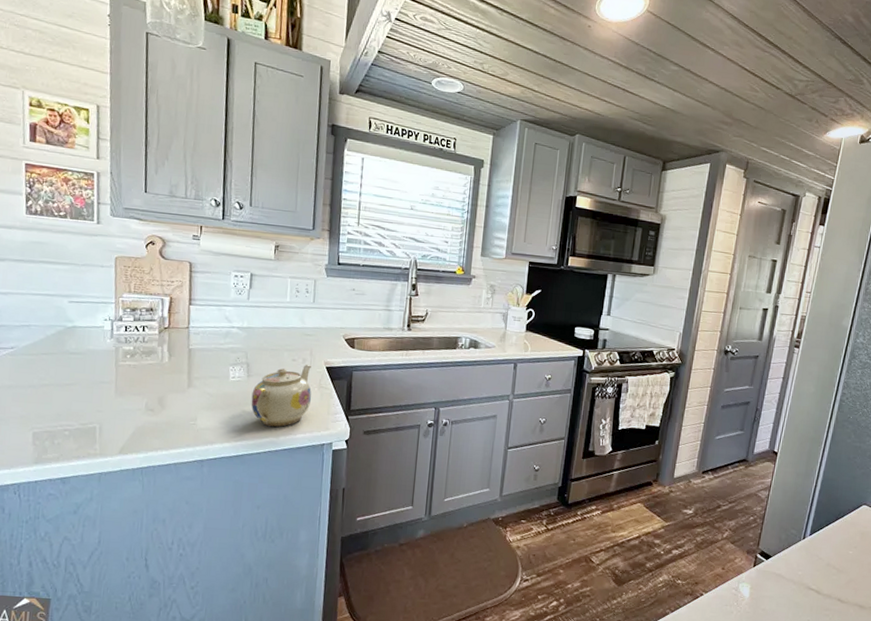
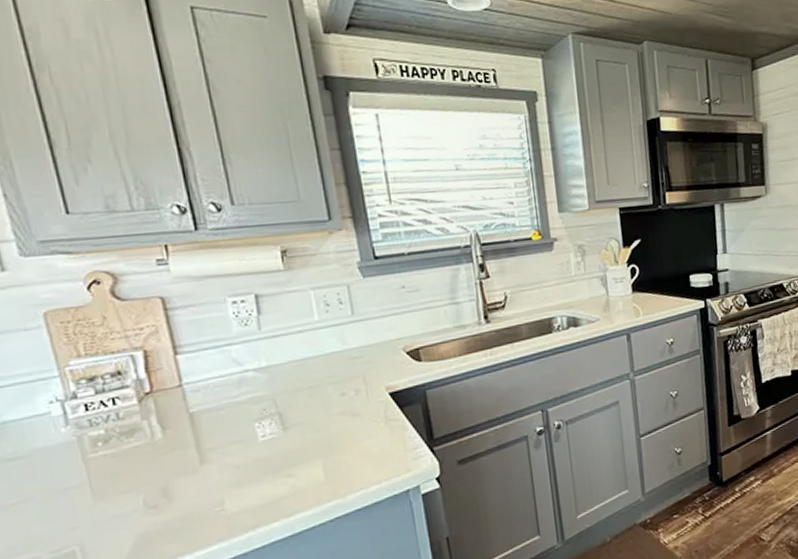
teapot: present [251,365,312,427] -> none [294,395,379,487]

